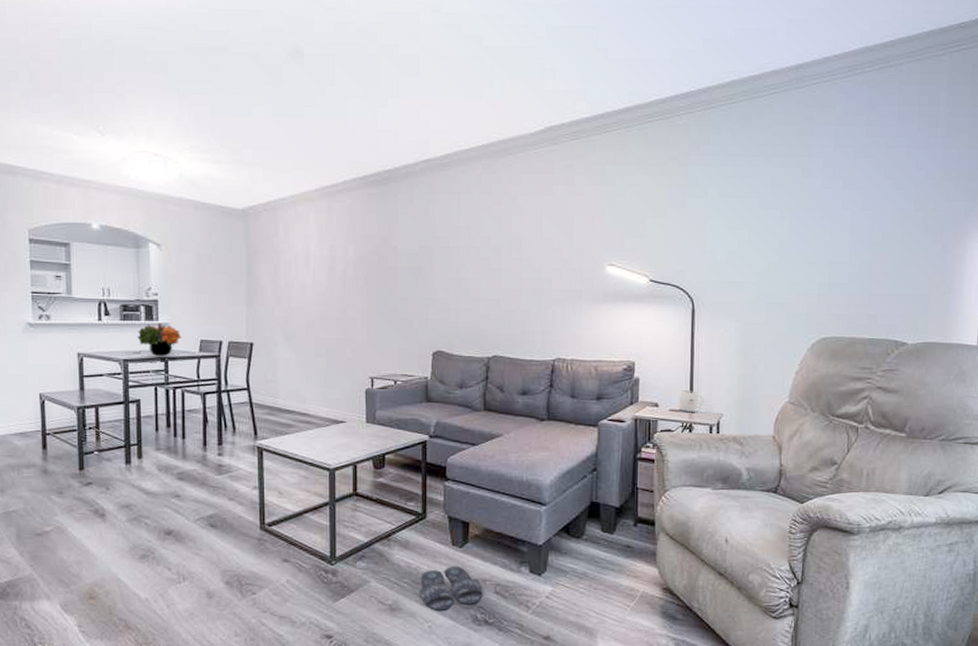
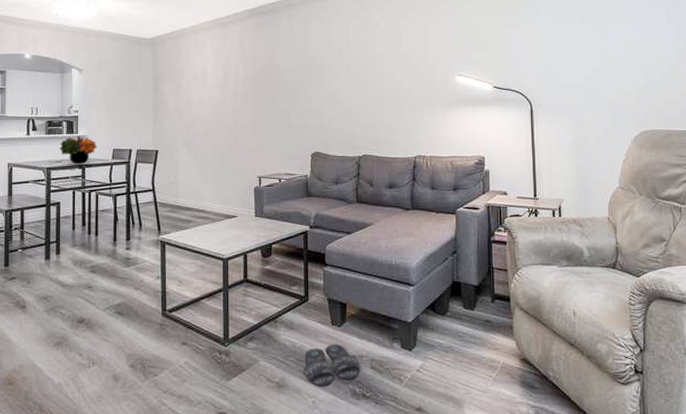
mug: present [678,390,704,412] -> none [523,180,546,199]

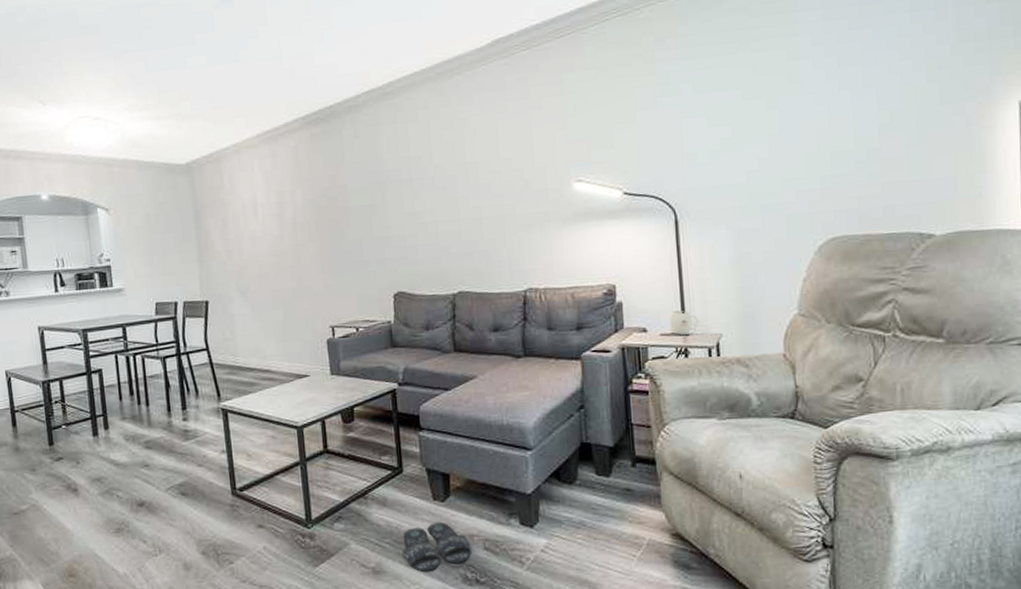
flower arrangement: present [59,135,97,165] -> none [93,288,137,324]
mug: none [523,180,546,199] -> present [669,310,699,335]

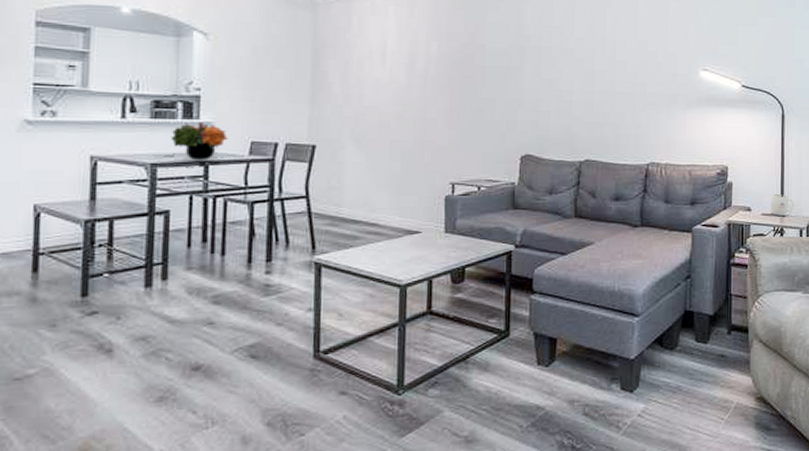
flower arrangement: none [93,288,137,324] -> present [170,121,228,161]
slippers: present [402,521,471,571] -> none [499,387,570,439]

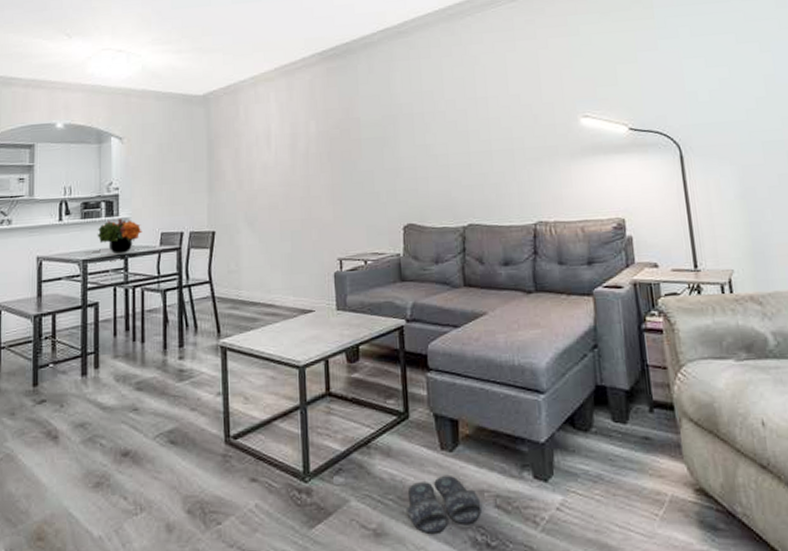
slippers: none [499,387,570,439] -> present [407,474,481,534]
mug: present [769,194,795,216] -> none [680,246,710,271]

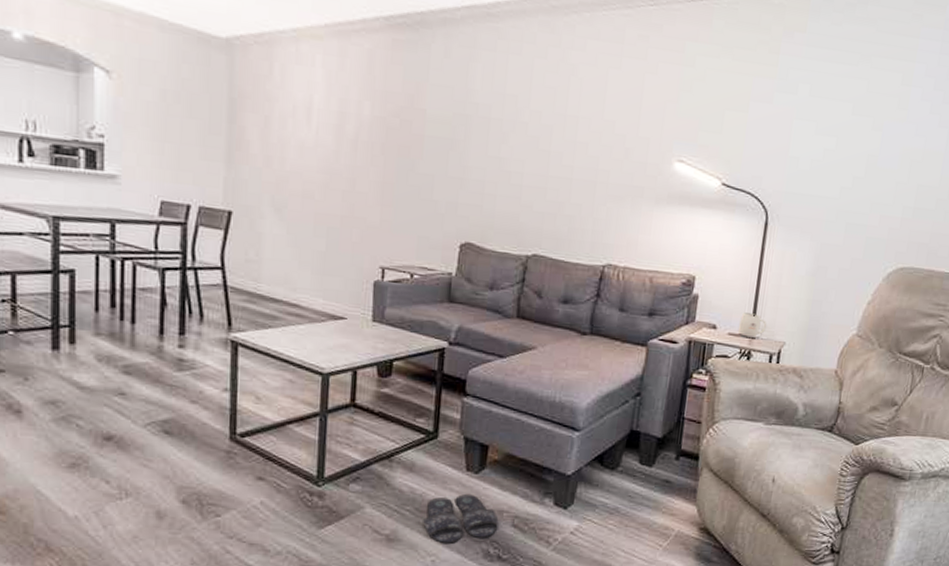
flower arrangement: present [97,218,142,255] -> none [73,173,136,218]
mug: none [680,246,710,271] -> present [737,312,767,338]

